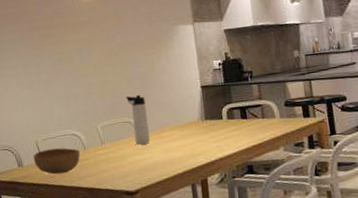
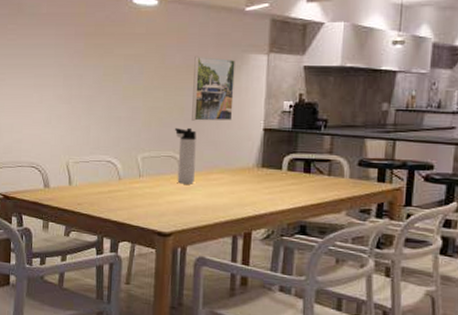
bowl: present [33,148,80,175] -> none [61,173,113,203]
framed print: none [133,32,173,88] -> present [192,55,235,122]

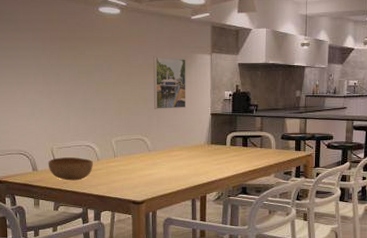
bowl: none [61,173,113,203] -> present [48,157,93,181]
thermos bottle: present [174,127,197,185] -> none [140,115,159,161]

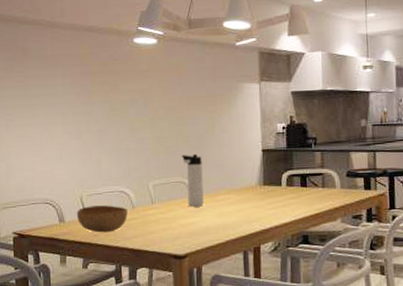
thermos bottle: none [140,115,159,161] -> present [181,153,204,207]
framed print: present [153,56,186,109] -> none [194,87,233,147]

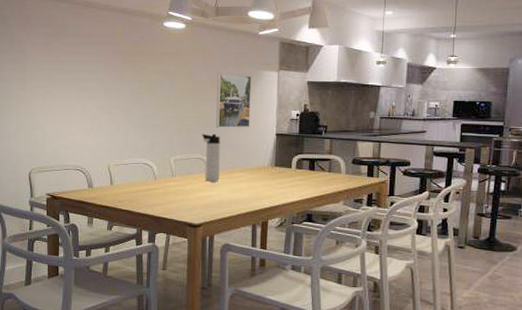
bowl: present [76,205,128,233] -> none [104,175,150,200]
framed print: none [194,87,233,147] -> present [216,72,252,128]

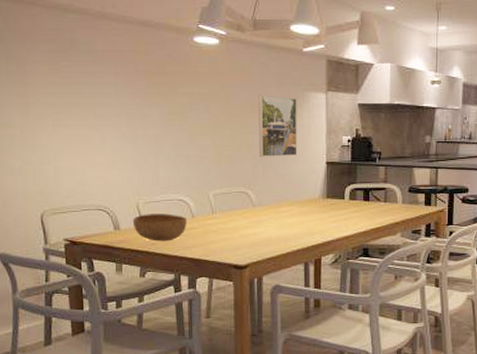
bowl: none [104,175,150,200] -> present [132,214,187,242]
thermos bottle: present [201,133,220,182] -> none [243,163,266,218]

